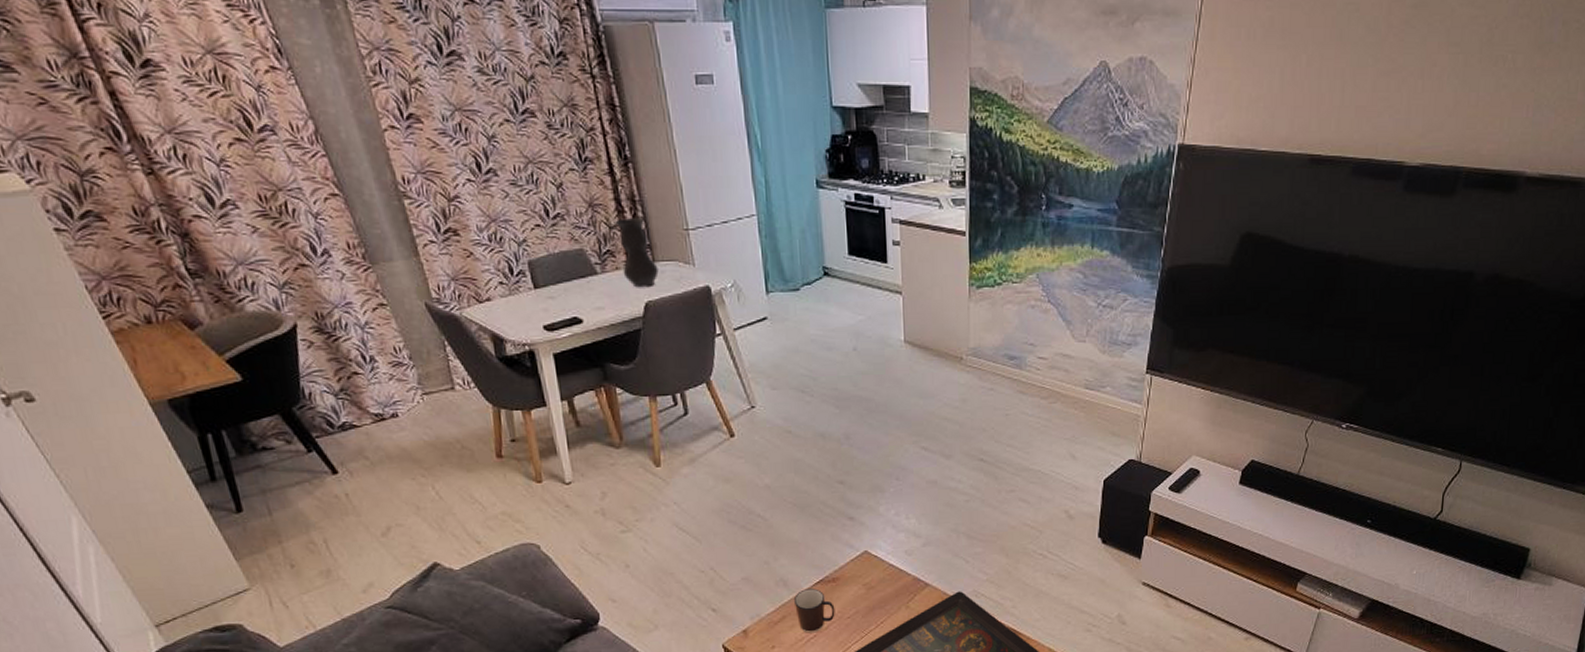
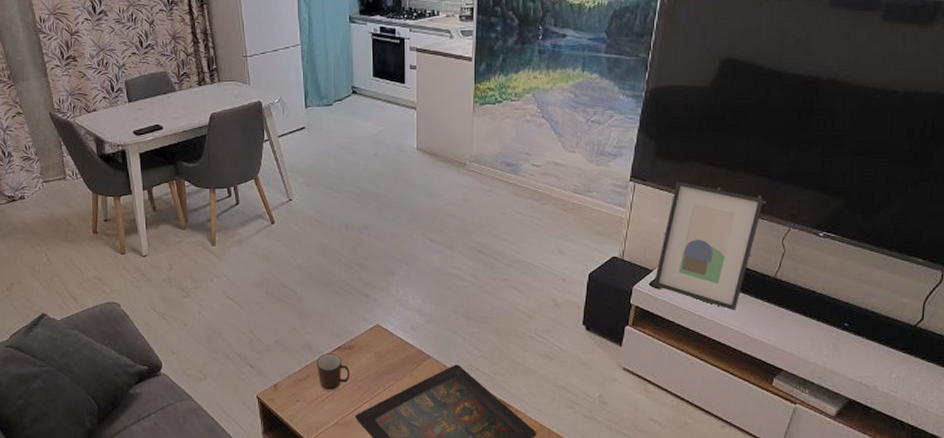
vase: present [613,218,659,288] -> none [190,47,222,102]
picture frame: none [1173,372,1289,513] -> present [653,181,766,311]

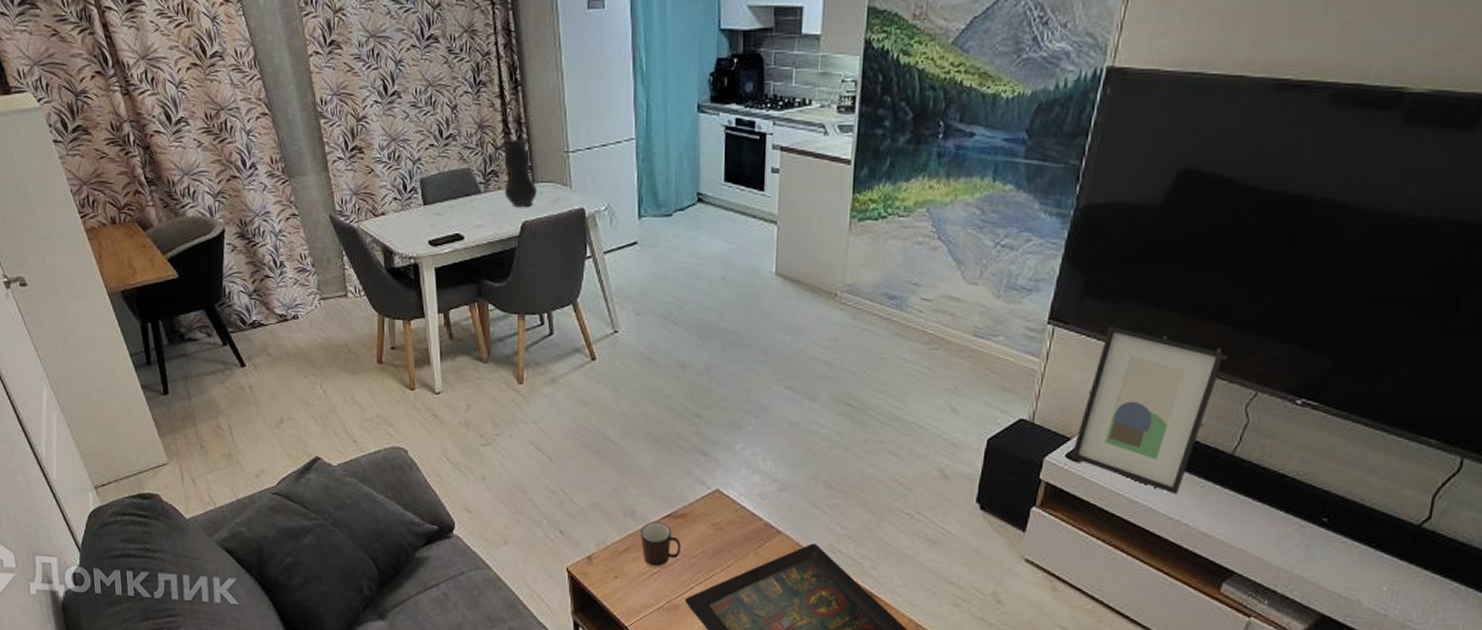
vase: none [190,47,222,102] -> present [499,140,537,208]

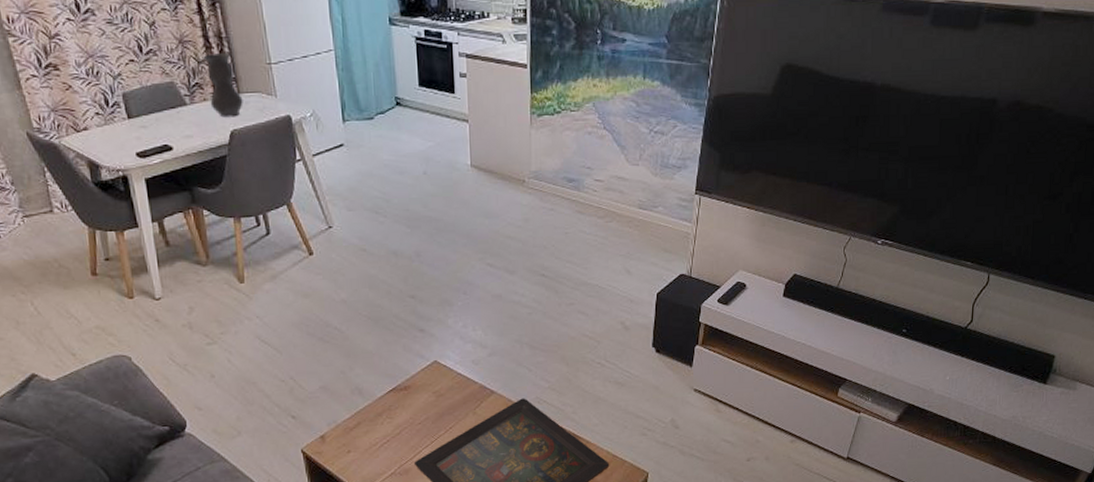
mug: present [640,522,681,568] -> none [368,396,407,439]
picture frame: present [1070,326,1228,495] -> none [721,193,828,324]

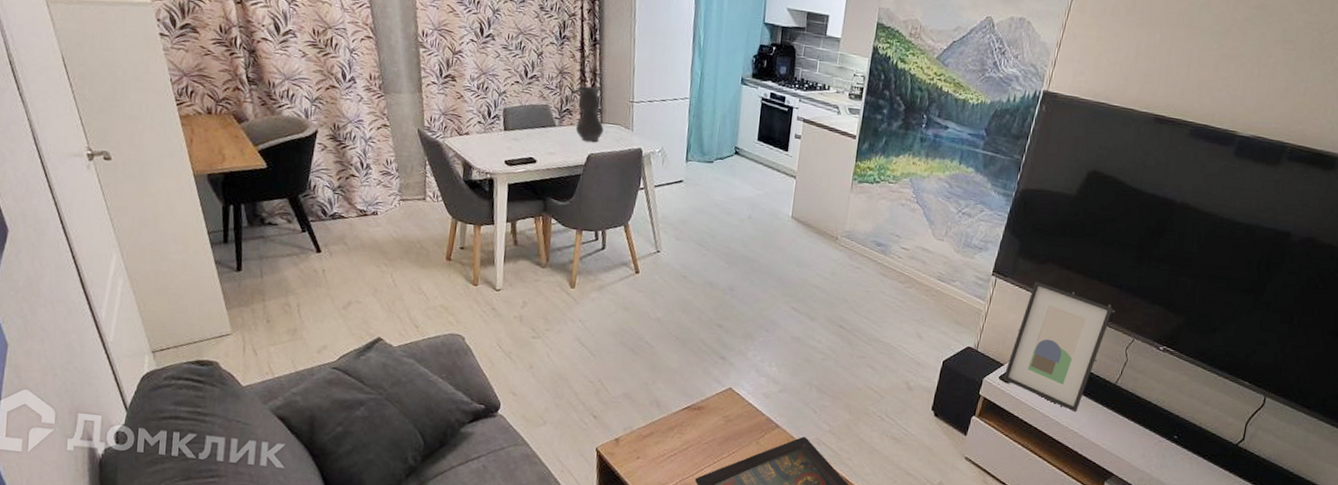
picture frame: none [721,193,828,324] -> present [1002,281,1115,413]

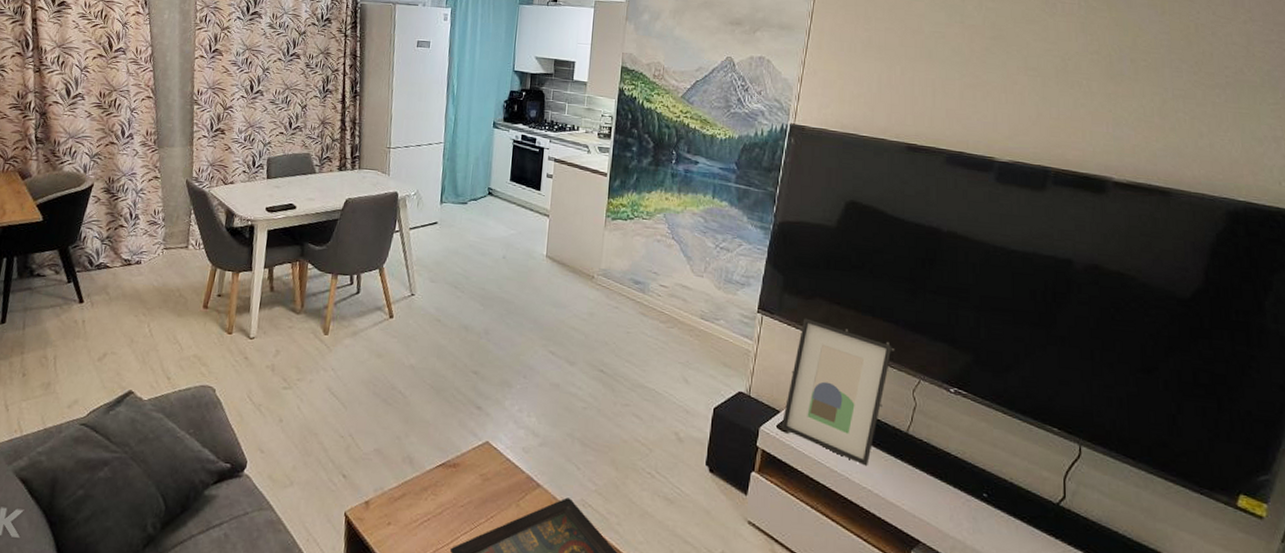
vase: present [575,86,604,143] -> none [334,134,362,188]

